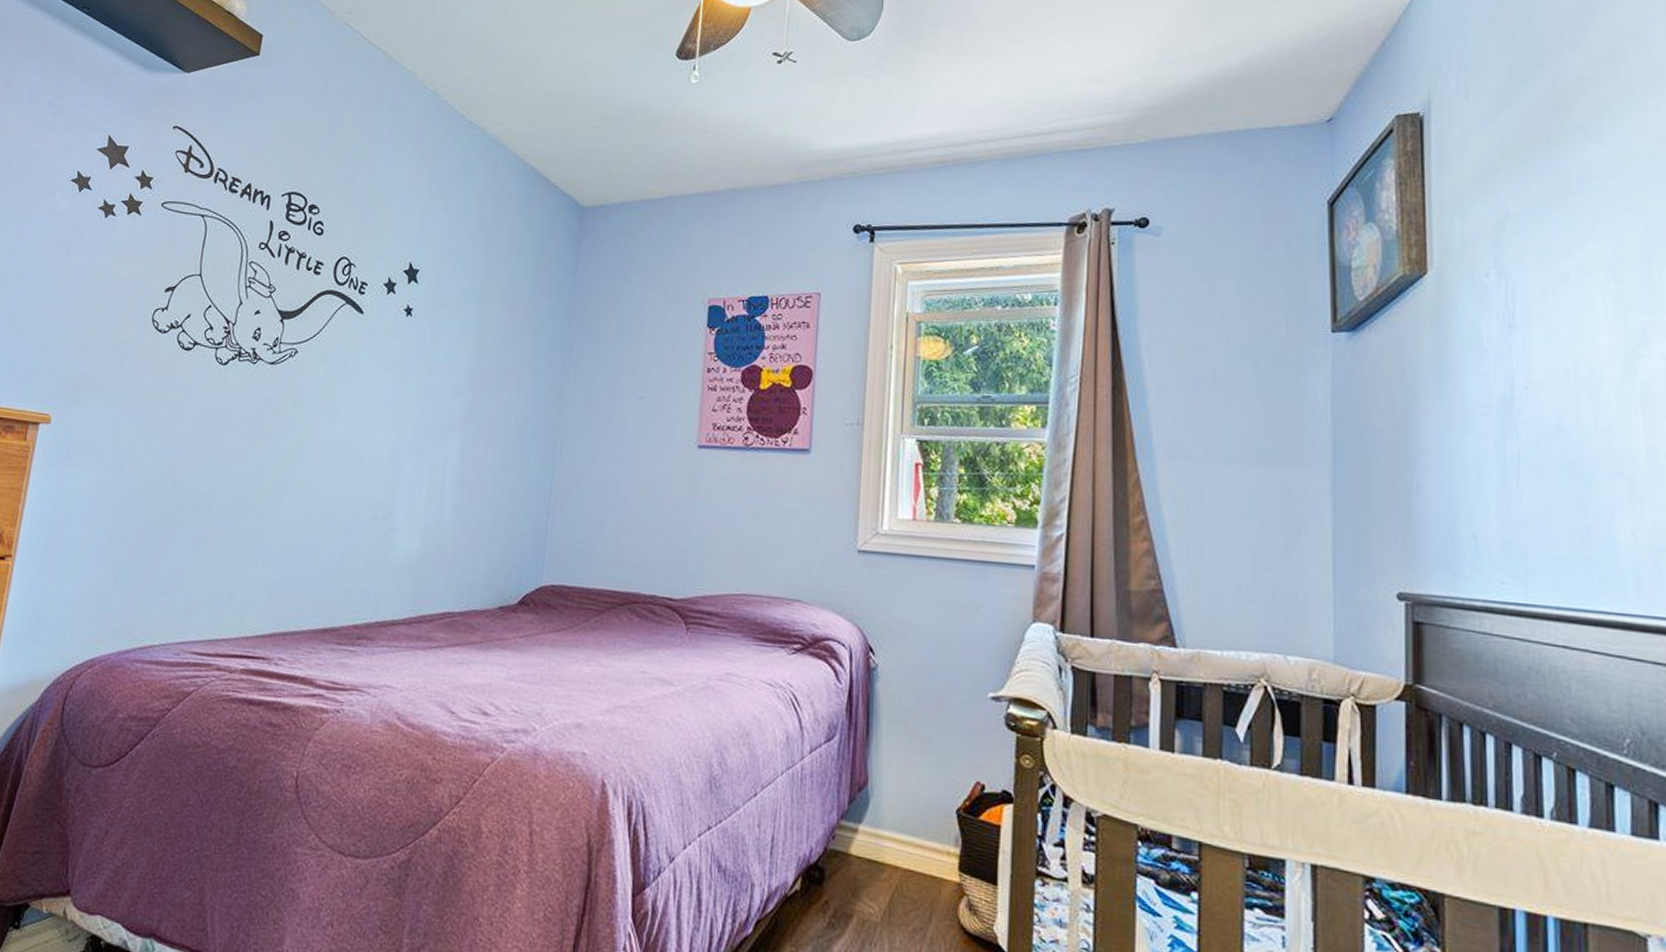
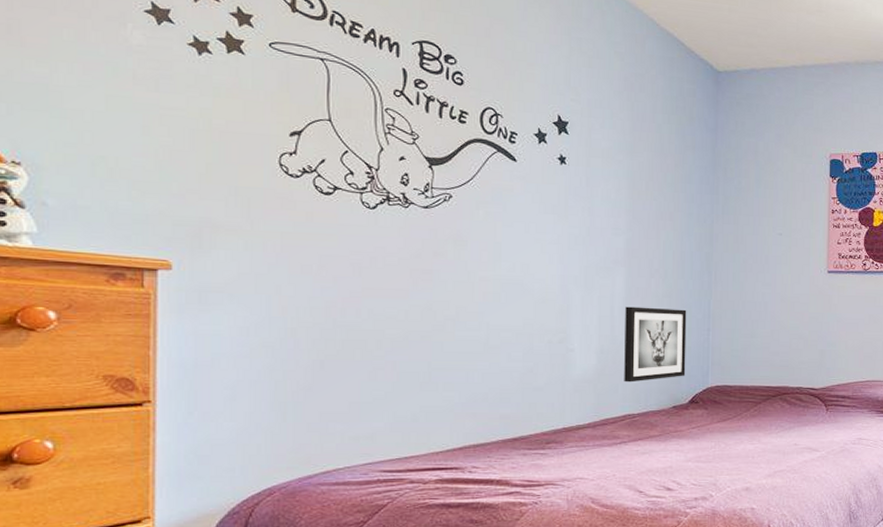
wall art: none [447,480,525,573] -> present [624,306,687,383]

